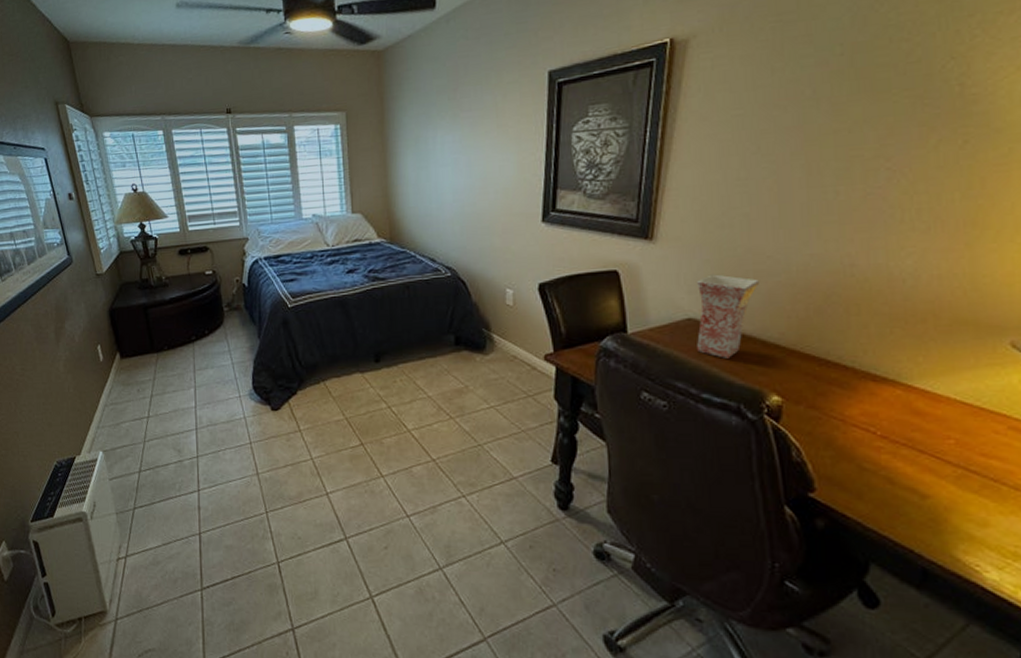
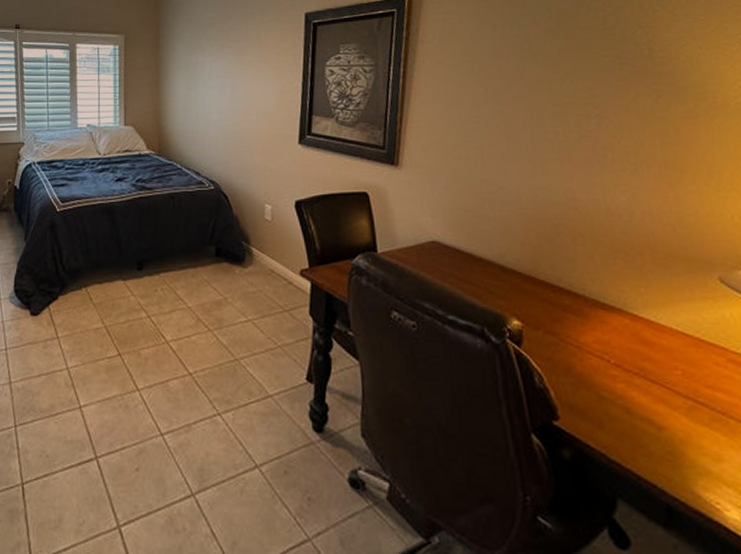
vase: present [697,274,761,359] -> none [439,200,496,281]

